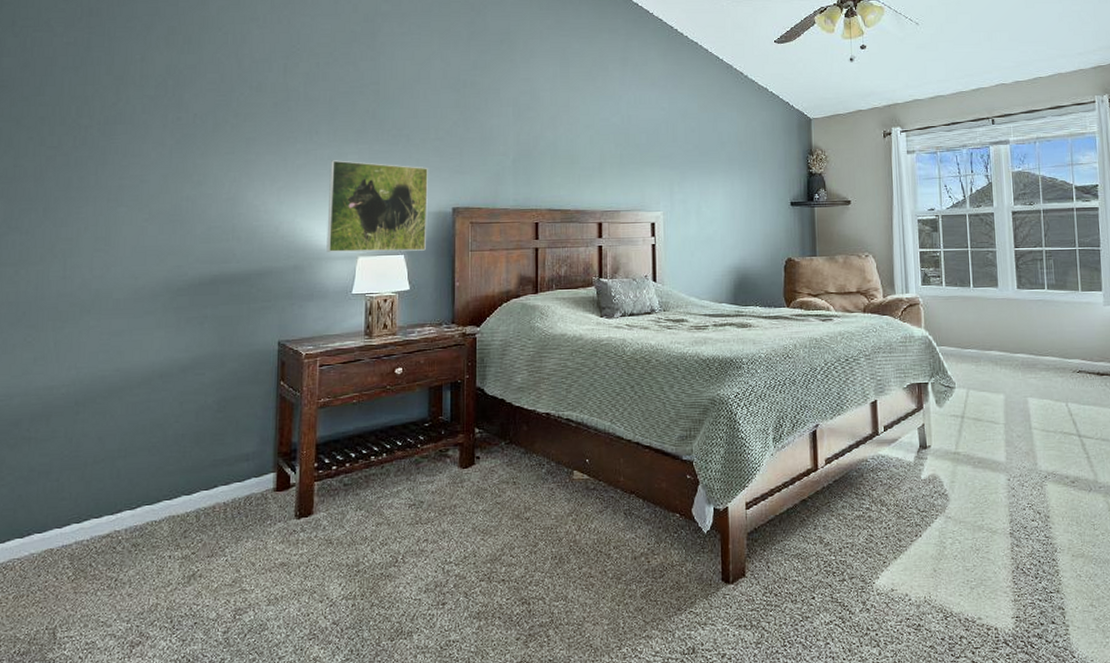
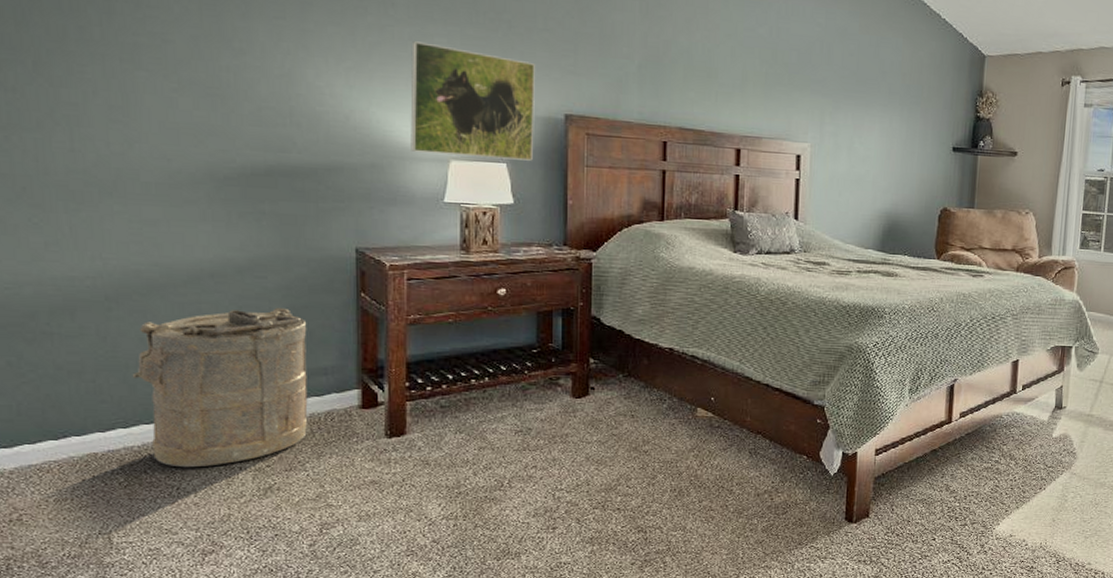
laundry hamper: none [89,400,235,559] -> present [132,307,308,468]

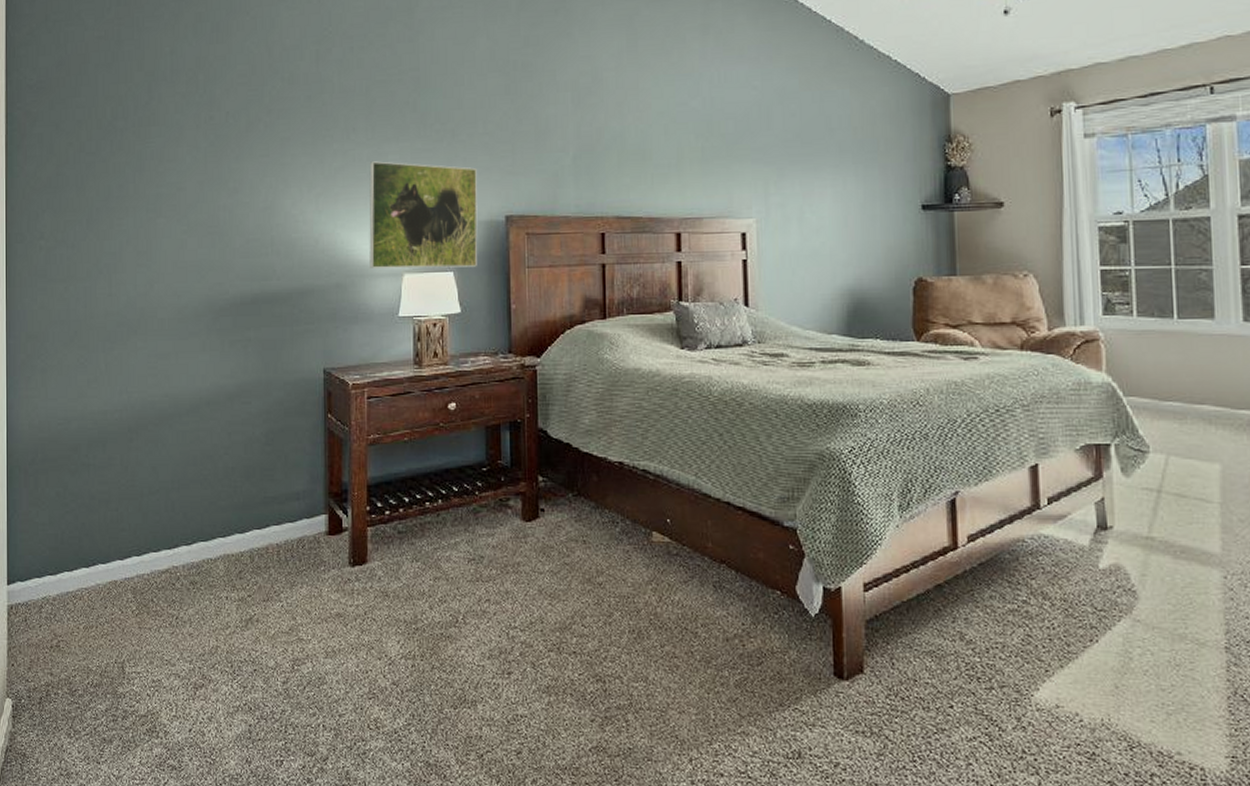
laundry hamper: present [132,307,308,468] -> none [145,432,283,597]

